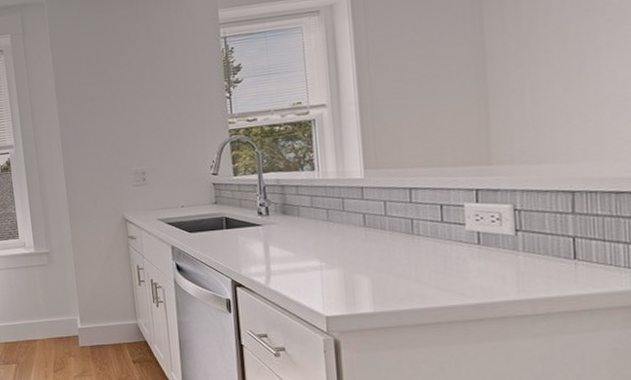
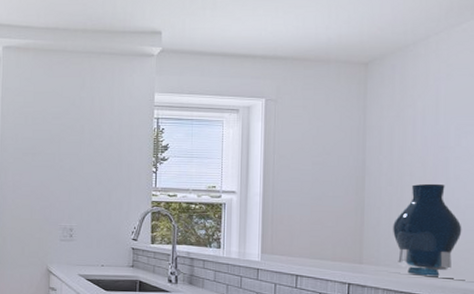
vase: none [527,55,623,169] -> present [392,183,462,276]

